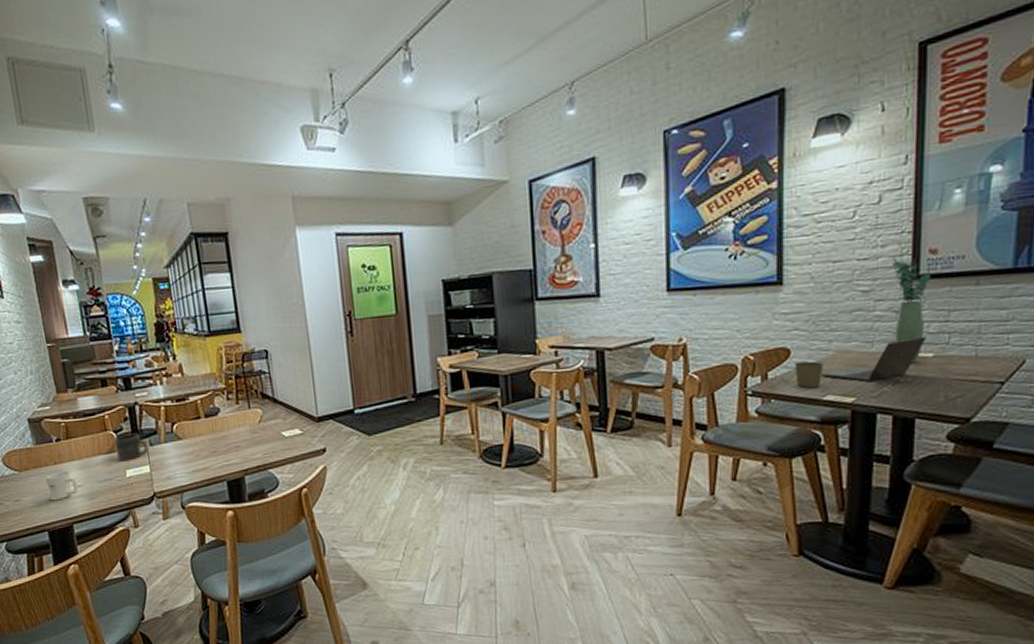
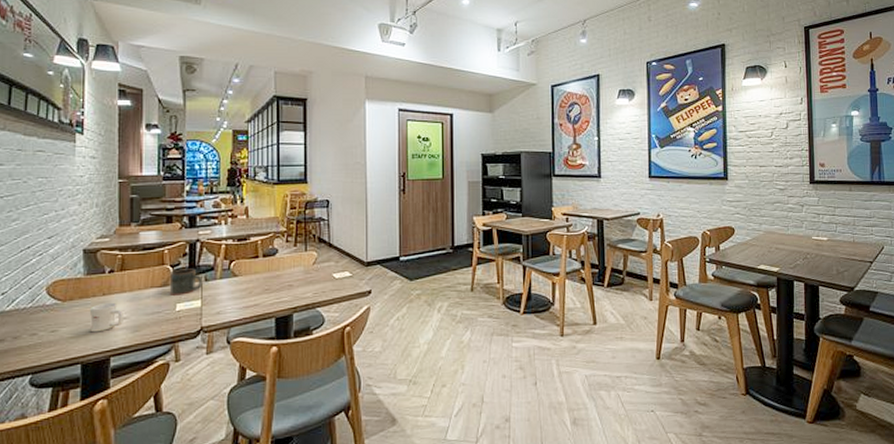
dixie cup: present [795,361,823,389] -> none [738,238,757,259]
laptop: present [822,336,926,383] -> none [756,225,822,257]
vase: present [893,257,931,364] -> none [798,167,822,245]

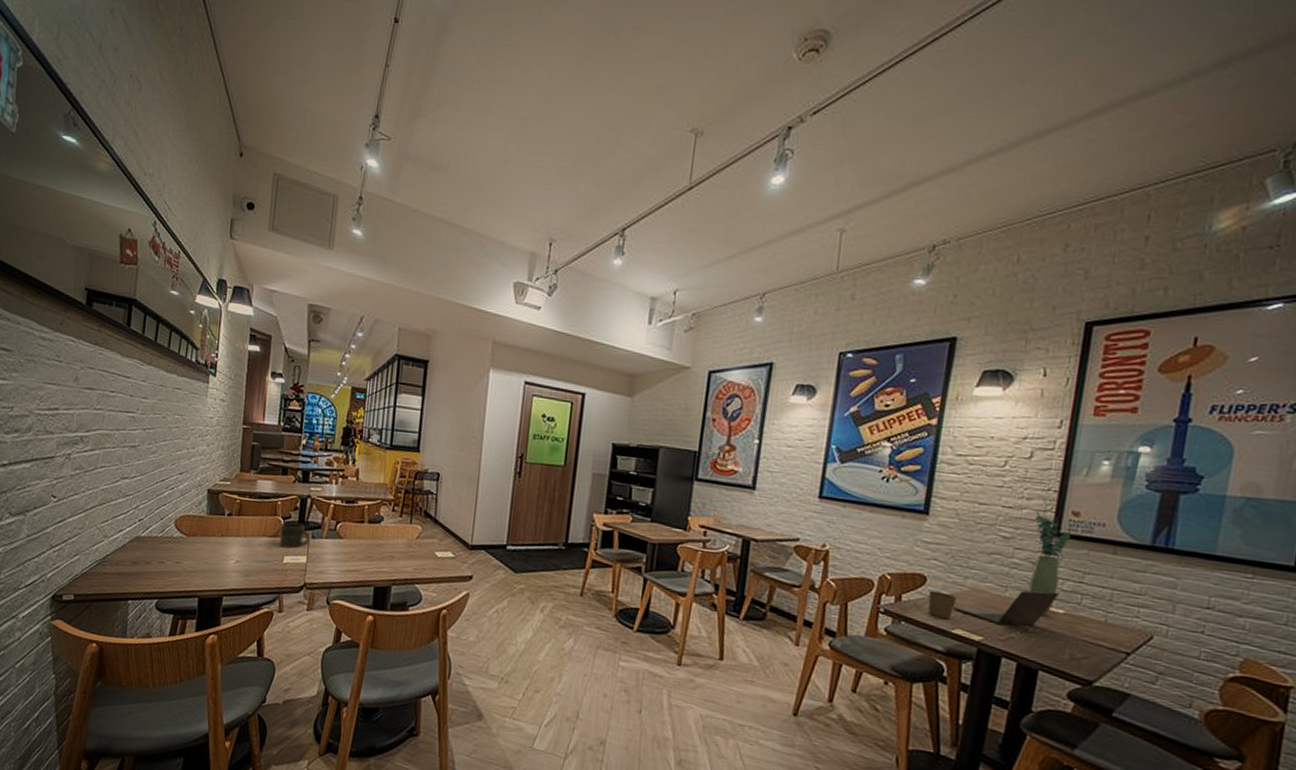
mug: present [89,302,123,333] -> none [208,543,237,571]
dixie cup: none [738,238,757,259] -> present [928,590,957,620]
laptop: none [756,225,822,257] -> present [953,590,1059,626]
vase: none [798,167,822,245] -> present [1029,511,1072,617]

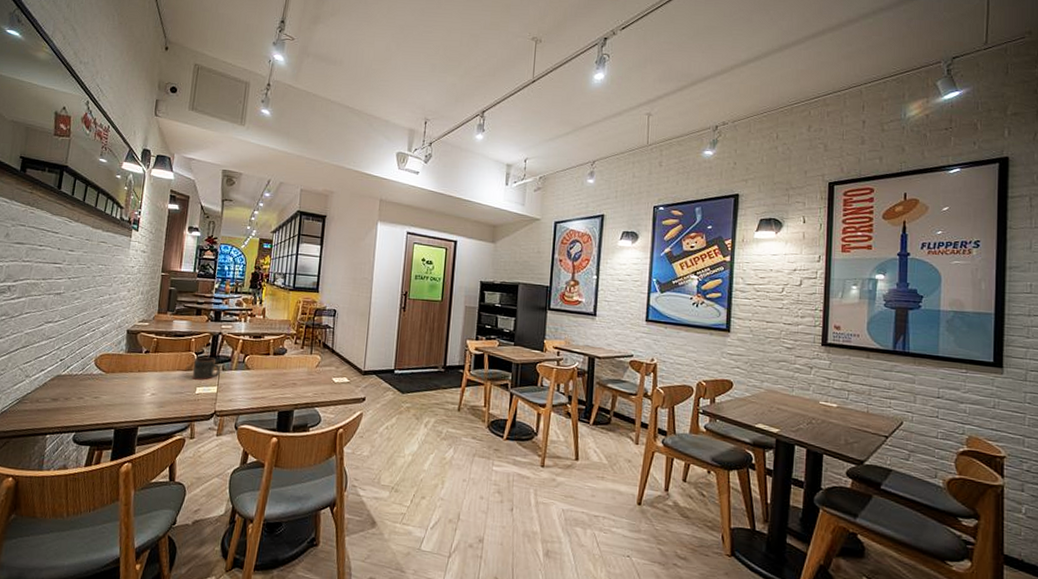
dixie cup: present [928,590,957,620] -> none [735,393,757,417]
laptop: present [953,590,1059,626] -> none [755,389,832,419]
vase: present [1029,511,1072,617] -> none [809,326,836,410]

